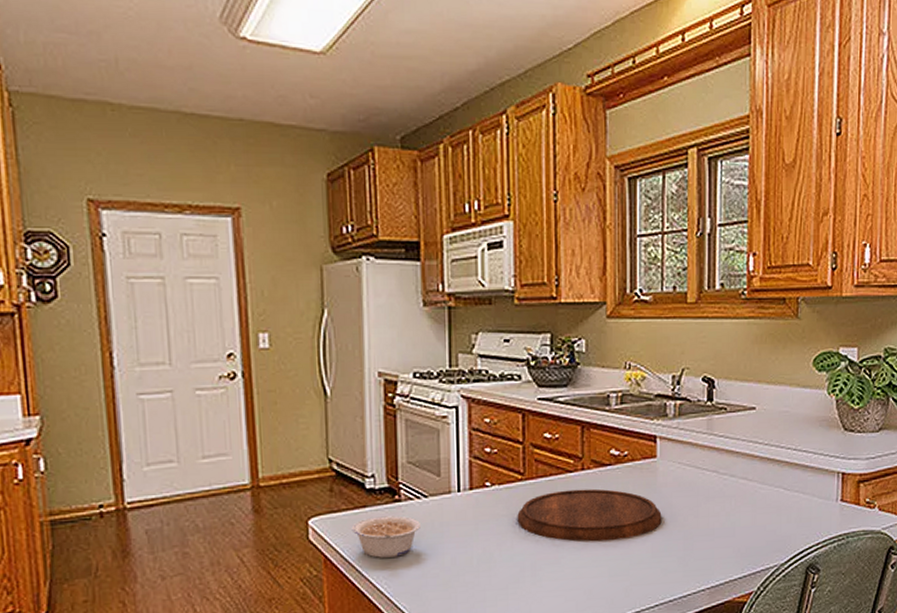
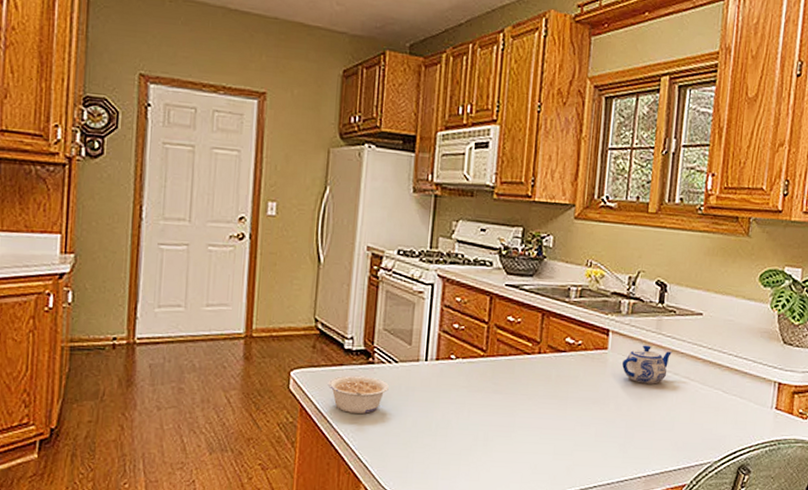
cutting board: present [517,488,662,542] -> none [475,370,608,422]
teapot: none [674,448,727,490] -> present [622,345,673,384]

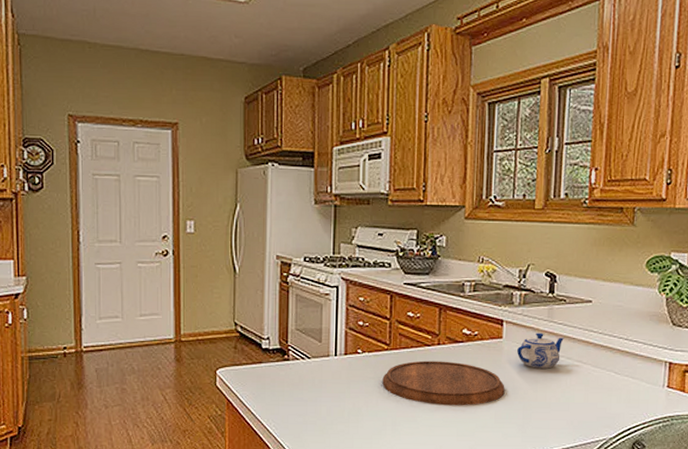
legume: present [327,375,389,414] -> none [249,371,303,405]
cutting board: none [475,370,608,422] -> present [382,360,505,406]

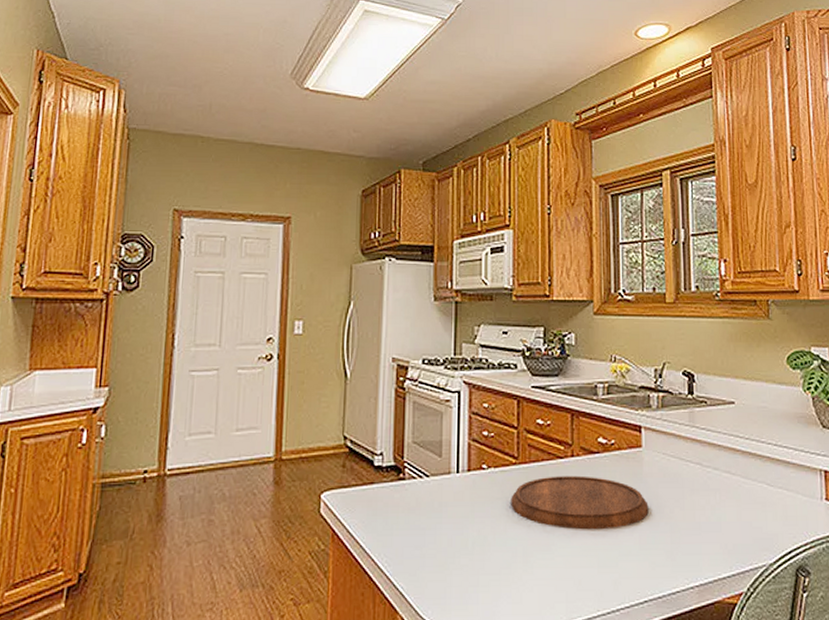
teapot: present [517,333,565,369] -> none [659,440,710,482]

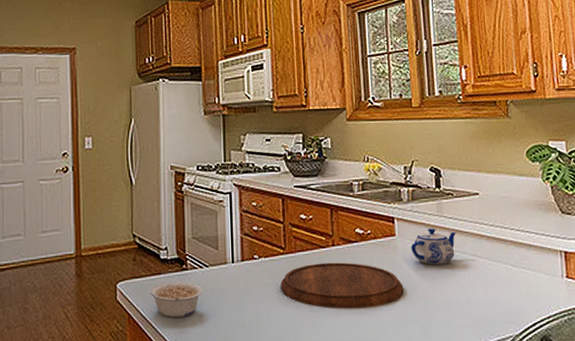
legume: none [359,494,421,535] -> present [149,282,203,317]
teapot: none [659,440,710,482] -> present [411,228,457,265]

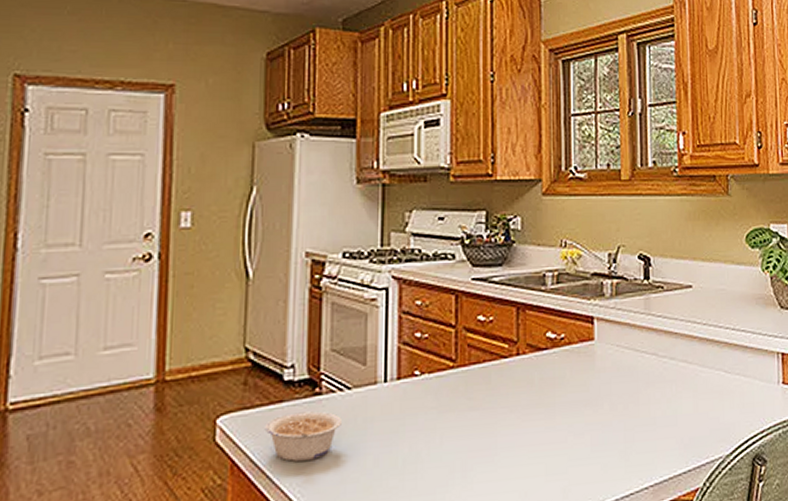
cutting board: present [280,262,404,309] -> none [448,375,601,436]
teapot: present [411,228,457,265] -> none [612,329,666,375]

